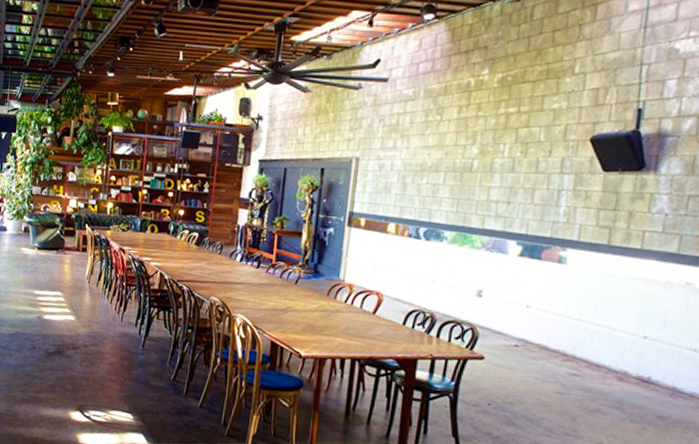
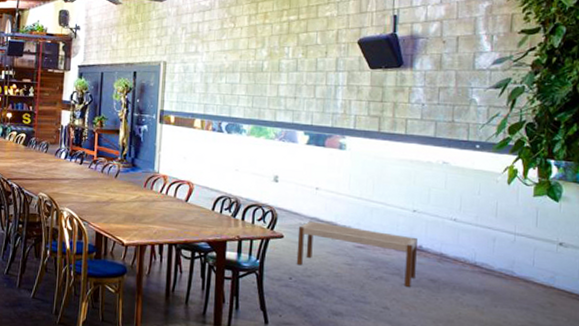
bench: none [497,342,646,423] -> present [296,221,417,287]

